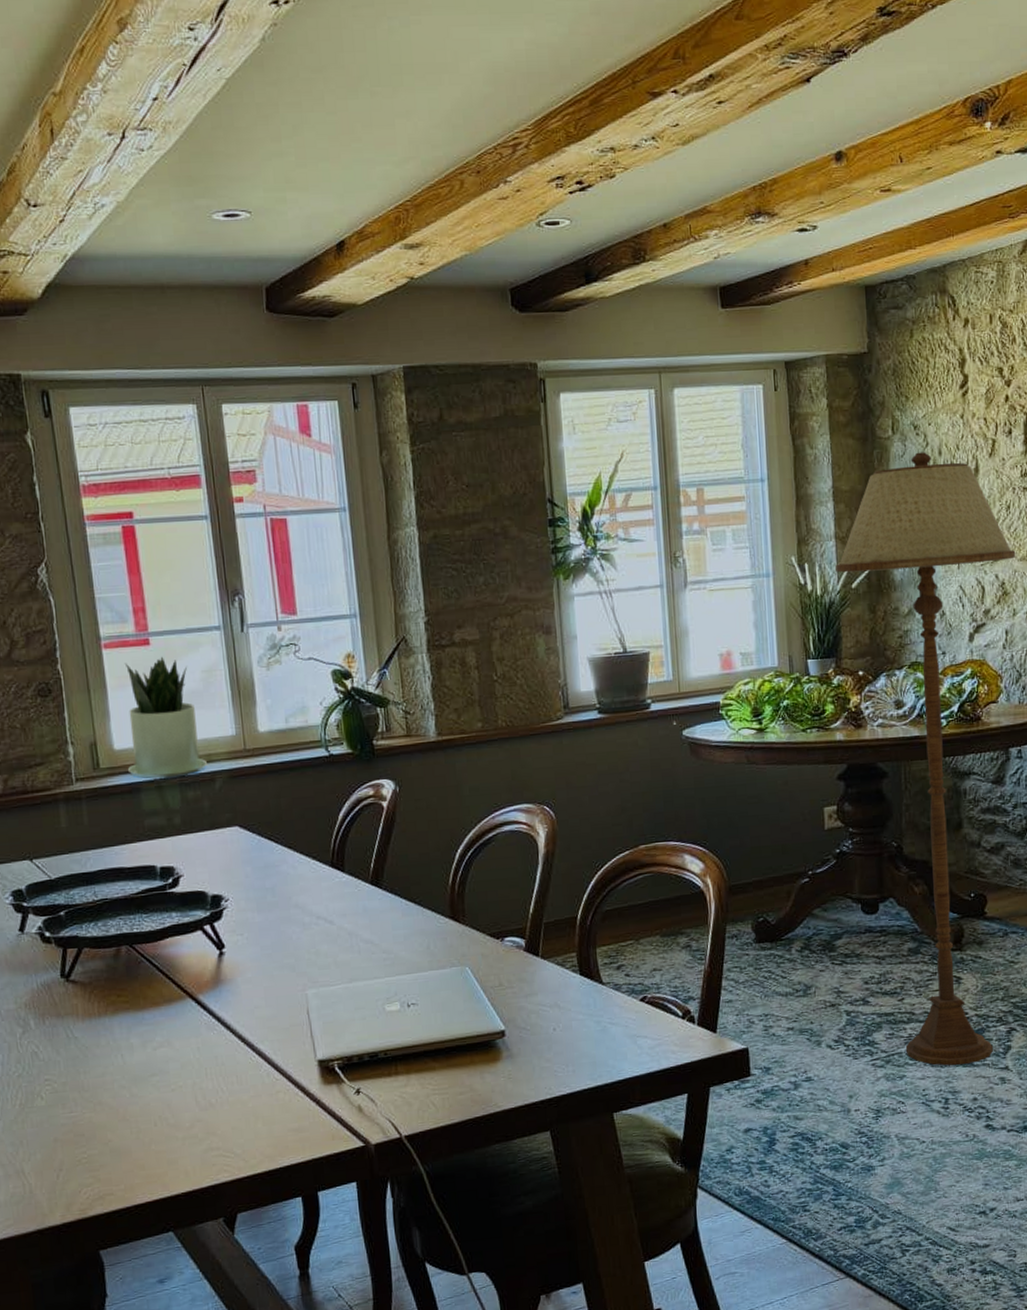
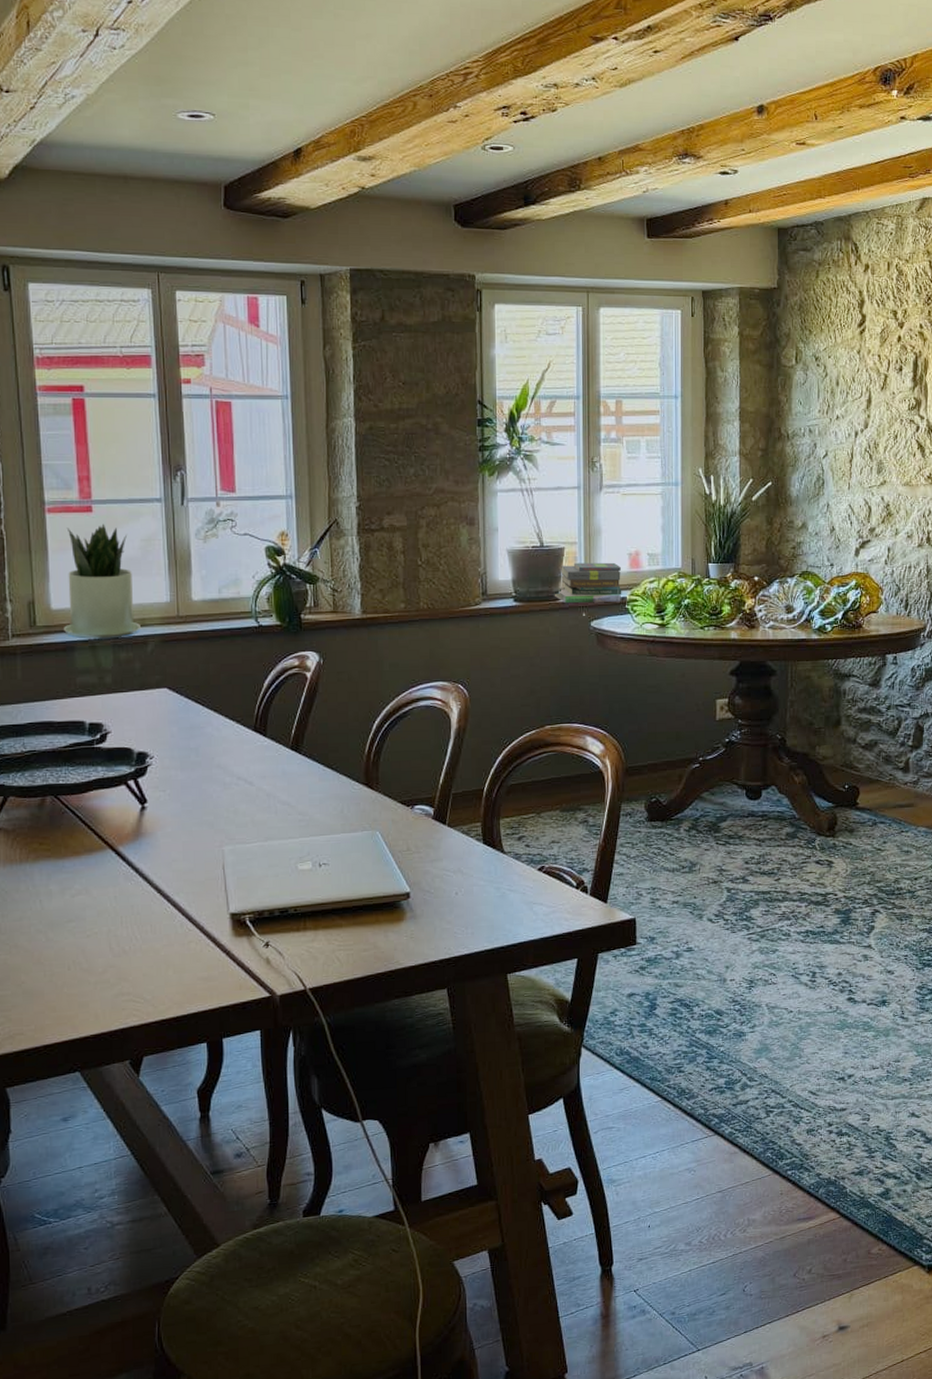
books: none [641,665,715,713] -> present [554,562,622,604]
floor lamp: present [835,452,1016,1066] -> none [738,381,901,942]

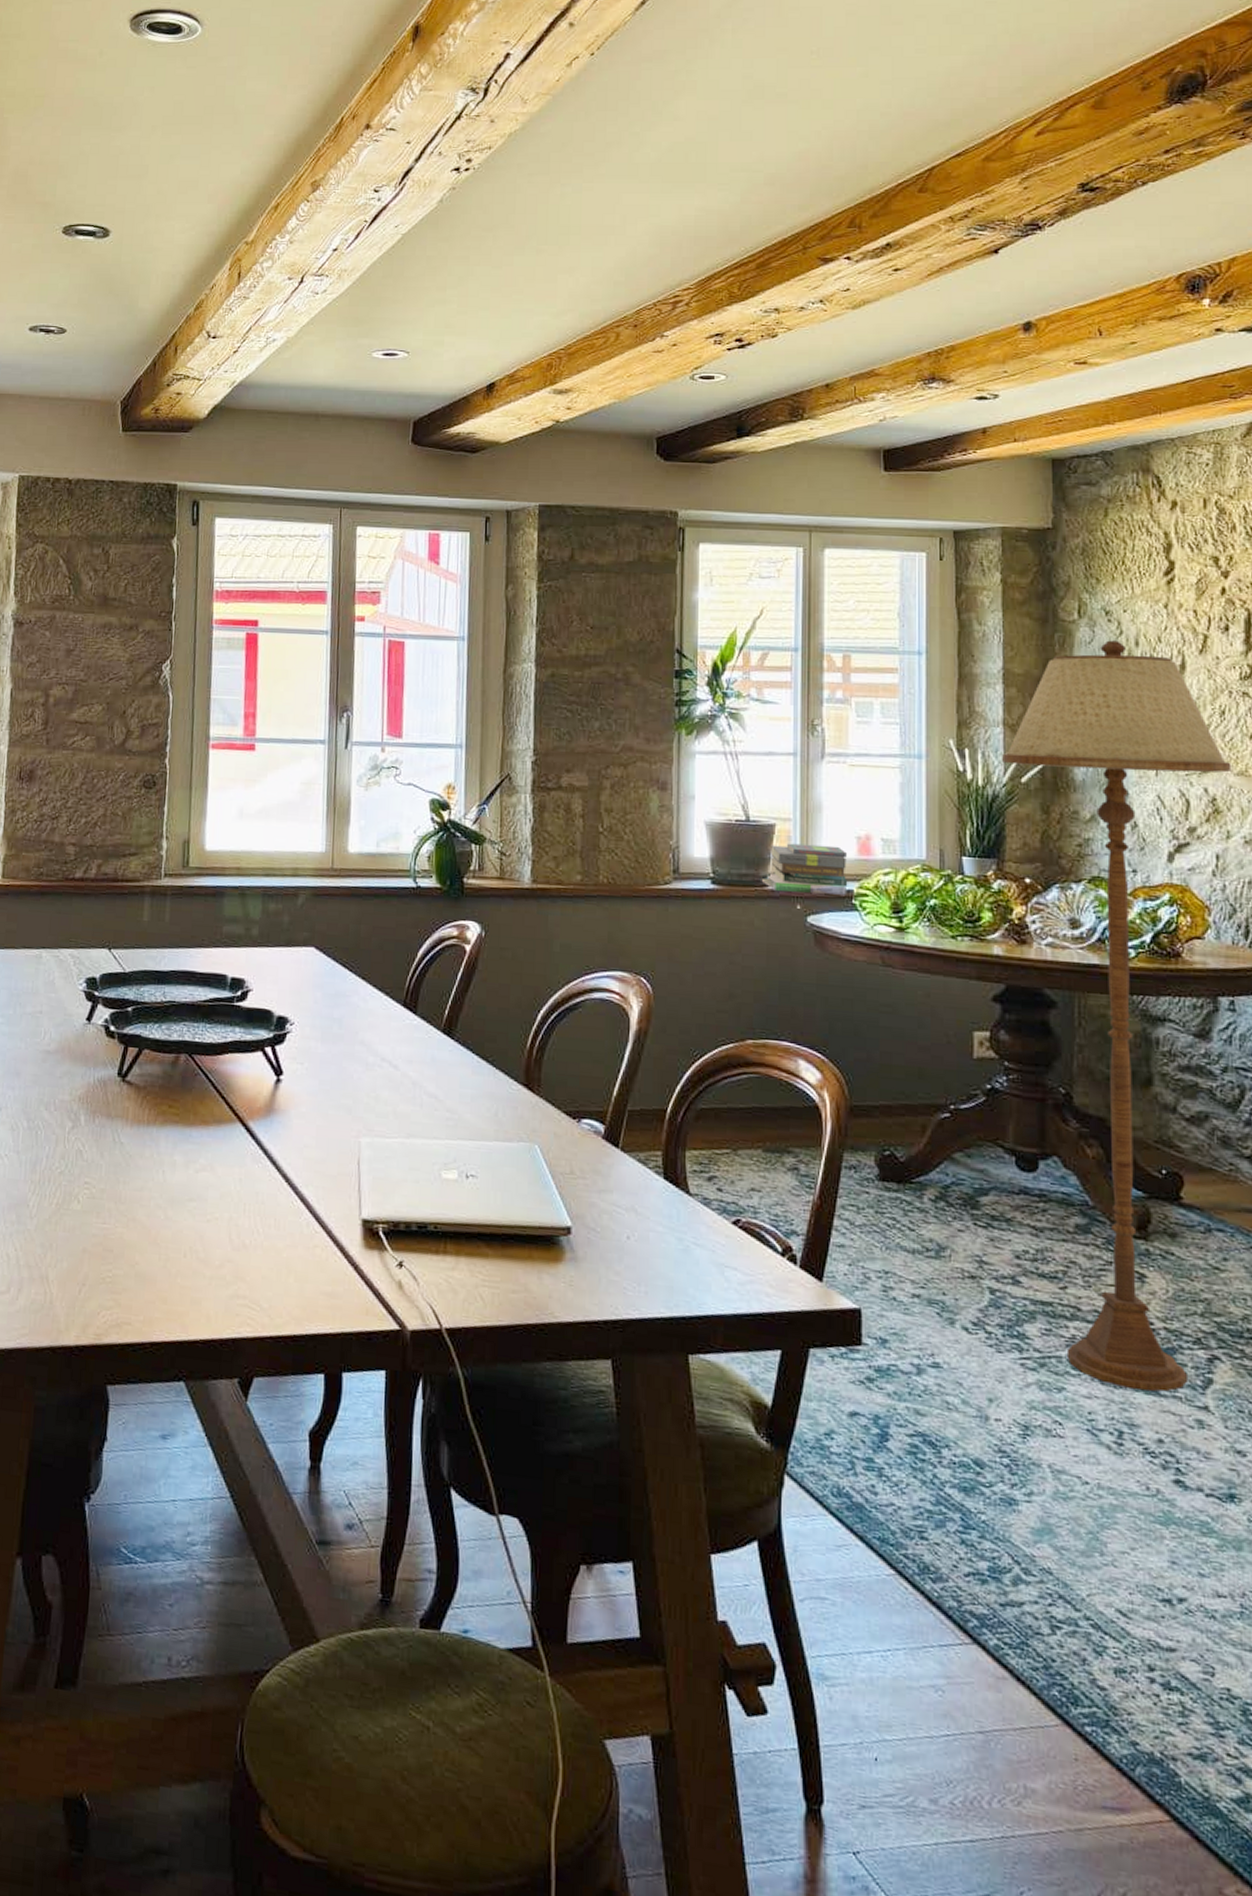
planter: present [64,523,140,639] -> none [216,763,293,888]
floor lamp: none [738,381,901,942] -> present [1002,640,1232,1392]

